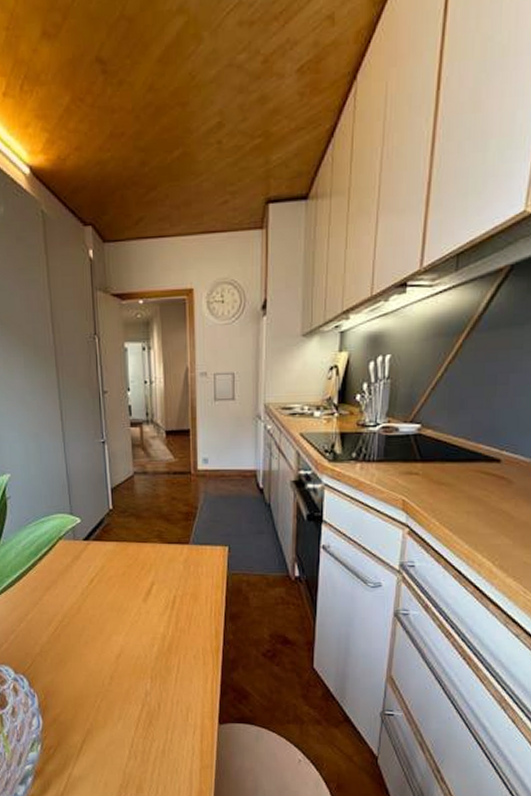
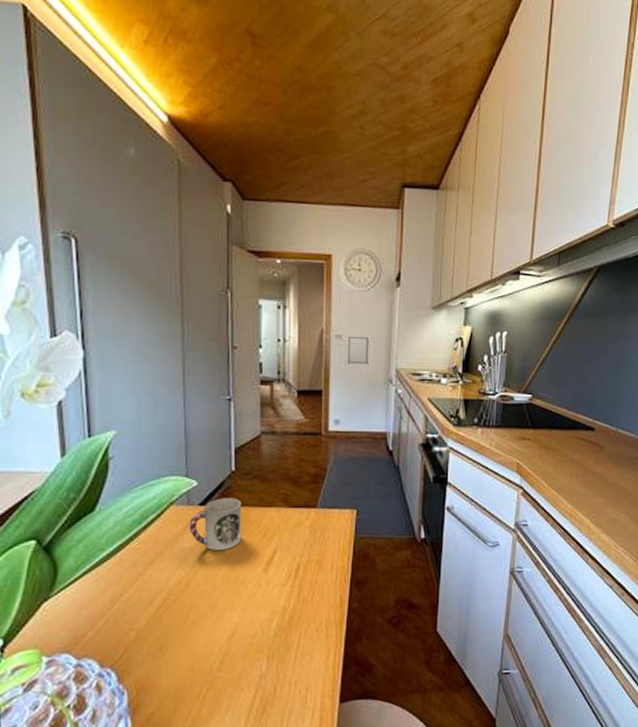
cup: none [76,534,122,580] -> present [189,498,242,550]

